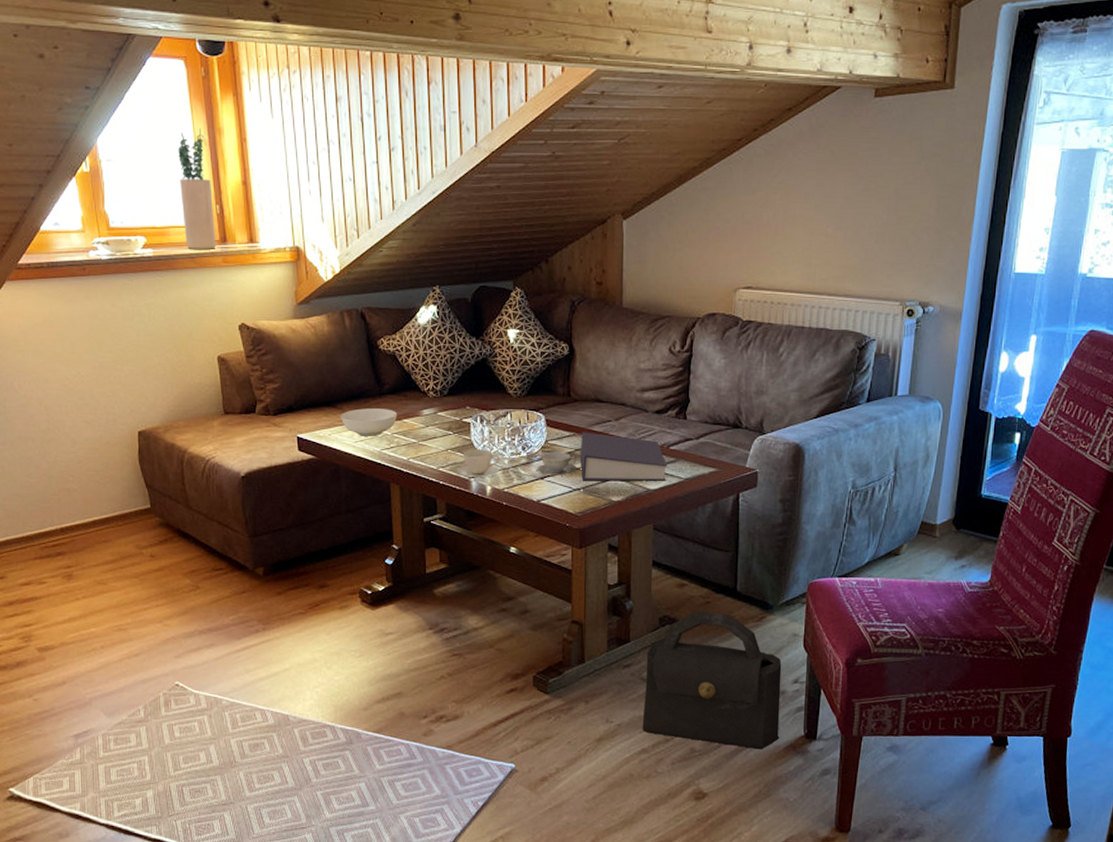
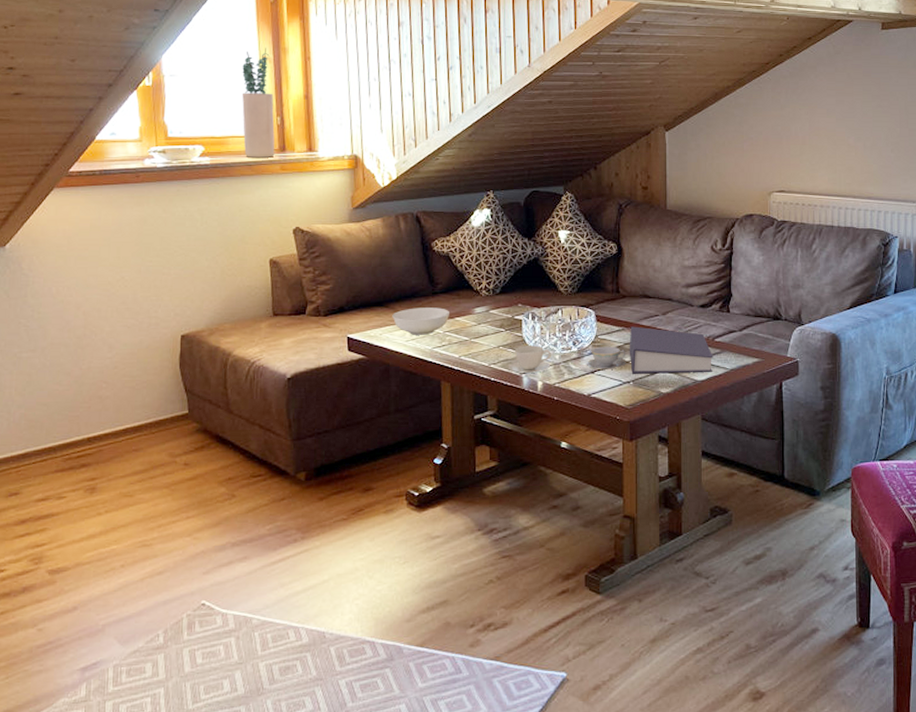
handbag: present [642,610,782,750] -> none [696,500,834,642]

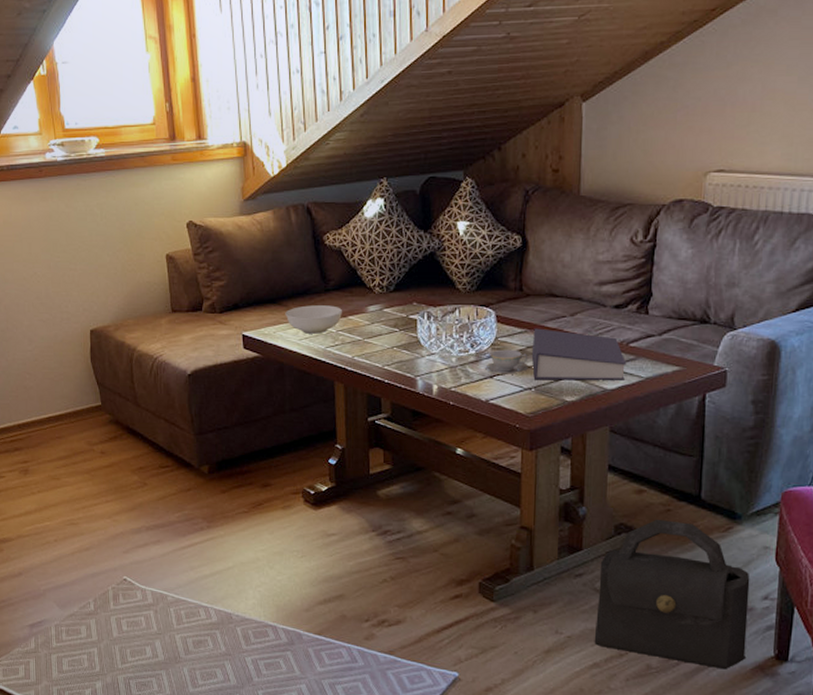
vase: present [242,47,275,159] -> none [130,25,166,149]
teacup: present [509,345,551,373] -> none [403,347,447,376]
handbag: none [696,500,834,642] -> present [594,519,750,670]

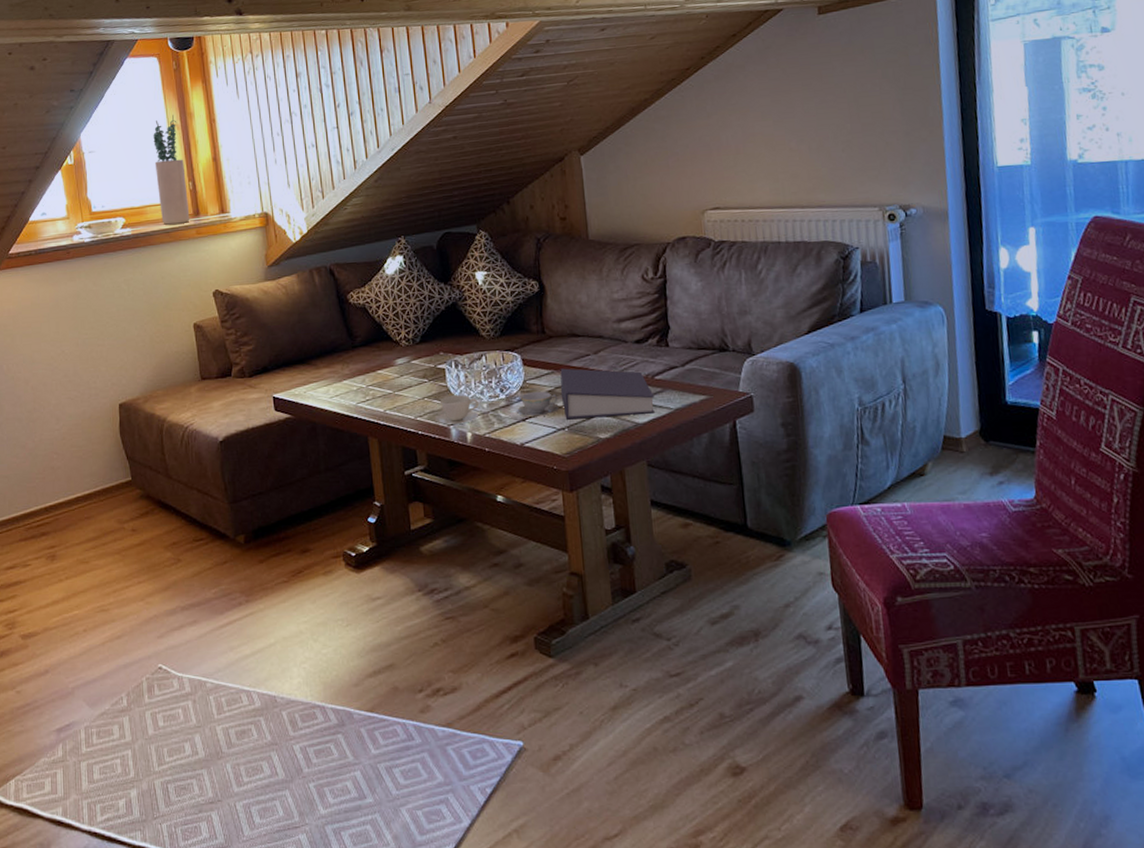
vase: none [130,25,166,149] -> present [153,114,190,225]
bowl: present [285,305,343,334] -> none [314,361,372,391]
teacup: none [403,347,447,376] -> present [435,395,479,425]
handbag: present [594,519,750,670] -> none [656,552,821,712]

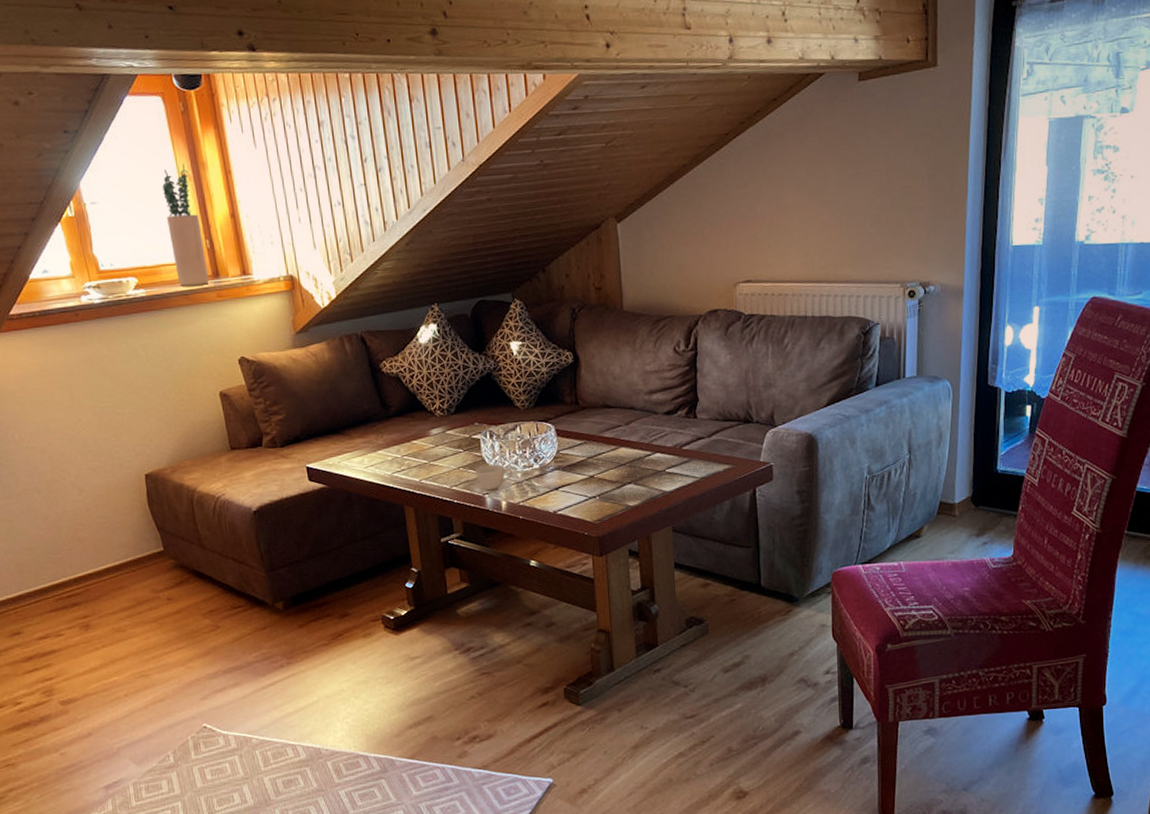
teacup: present [516,391,559,417] -> none [549,461,591,486]
book: present [560,368,655,420] -> none [592,438,682,488]

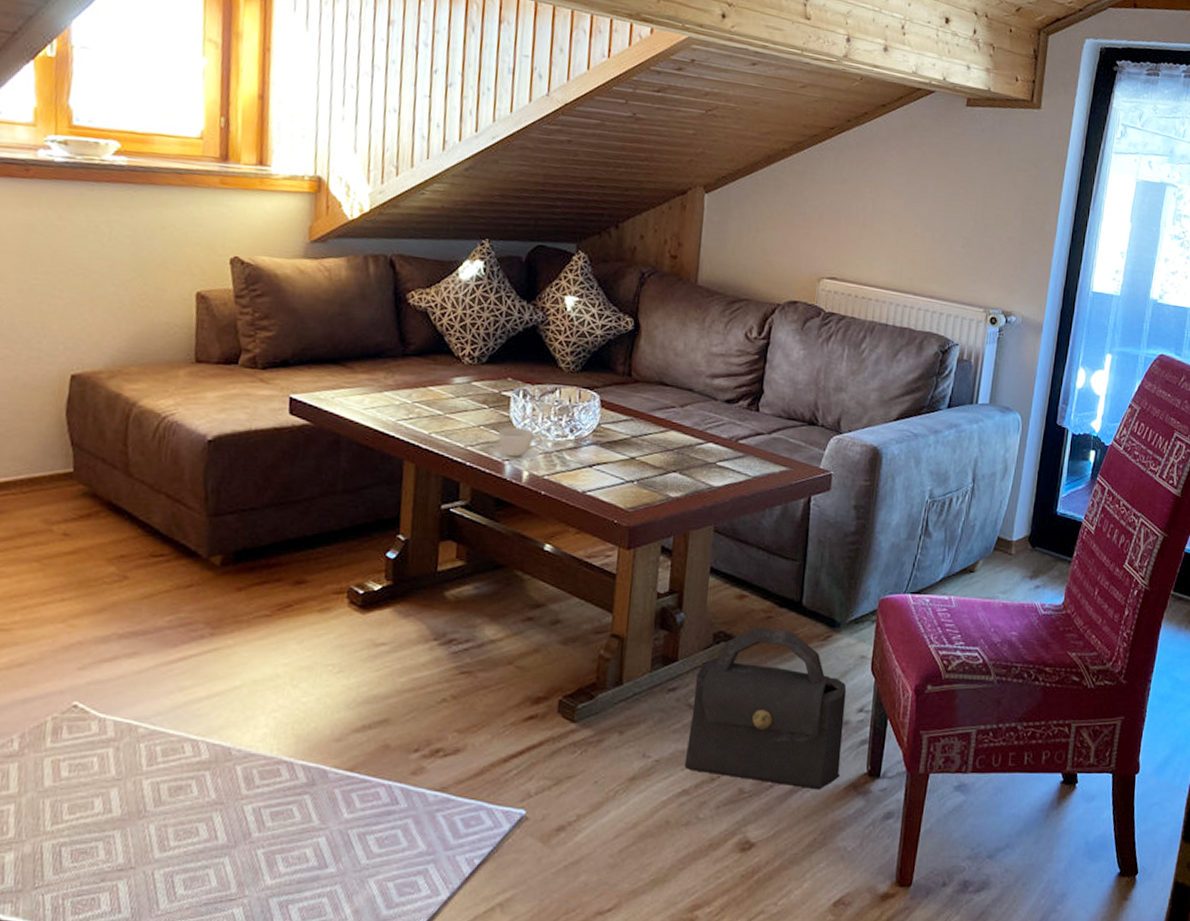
vase: present [162,163,209,287] -> none [173,28,218,167]
handbag: none [676,609,816,744] -> present [684,626,847,790]

